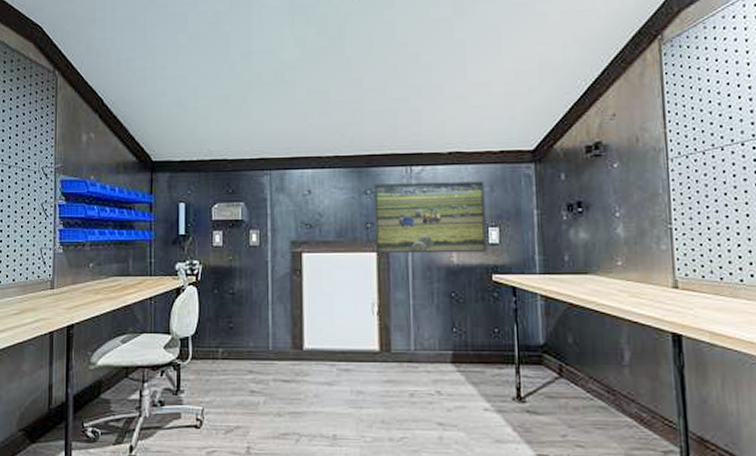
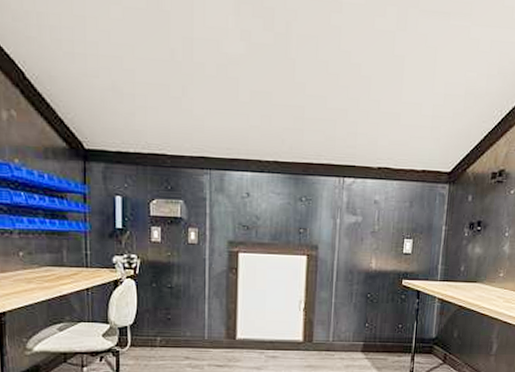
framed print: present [374,181,487,254] -> none [306,192,405,261]

